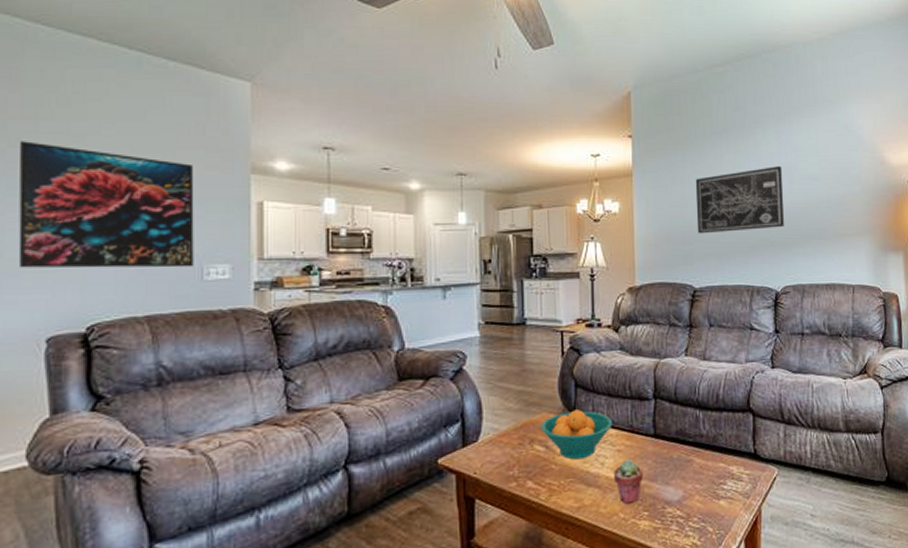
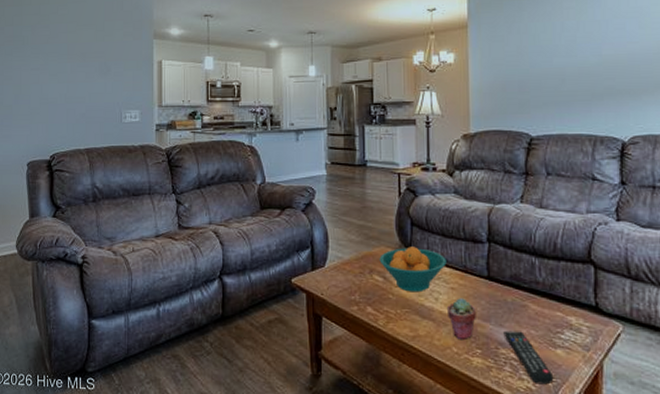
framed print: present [18,141,194,268] -> none [11,21,116,113]
remote control: none [670,487,718,539] -> present [503,330,554,385]
wall art: present [695,166,784,234] -> none [532,11,633,82]

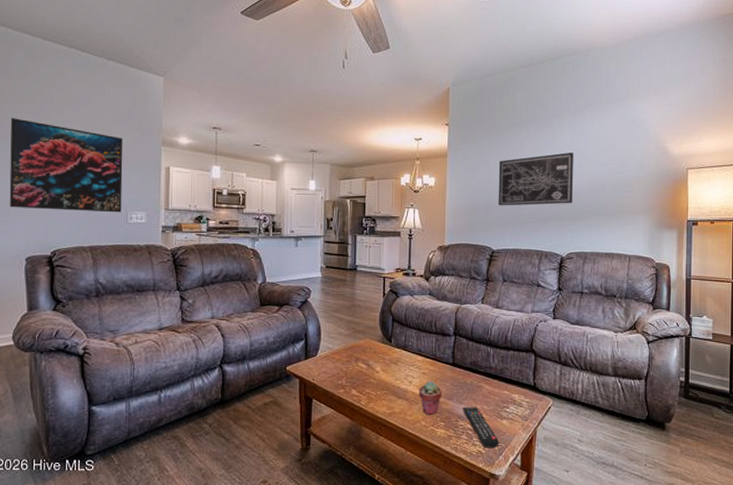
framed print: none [11,21,116,113] -> present [9,118,123,213]
fruit bowl: present [379,246,447,293] -> none [364,339,420,377]
wall art: none [532,11,633,82] -> present [498,152,574,206]

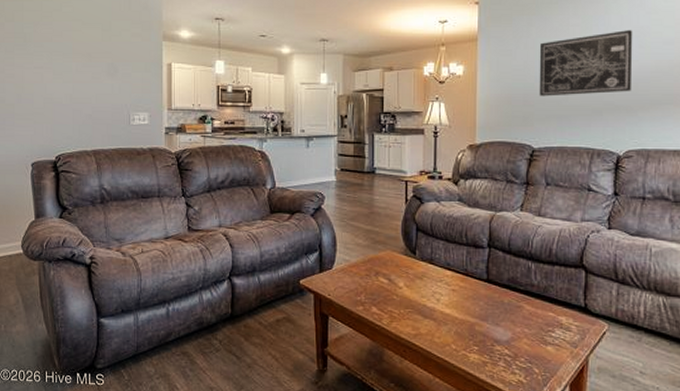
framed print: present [9,118,123,213] -> none [12,17,124,114]
potted succulent: present [418,381,442,415] -> none [447,299,474,337]
remote control: present [462,407,499,448] -> none [499,329,544,378]

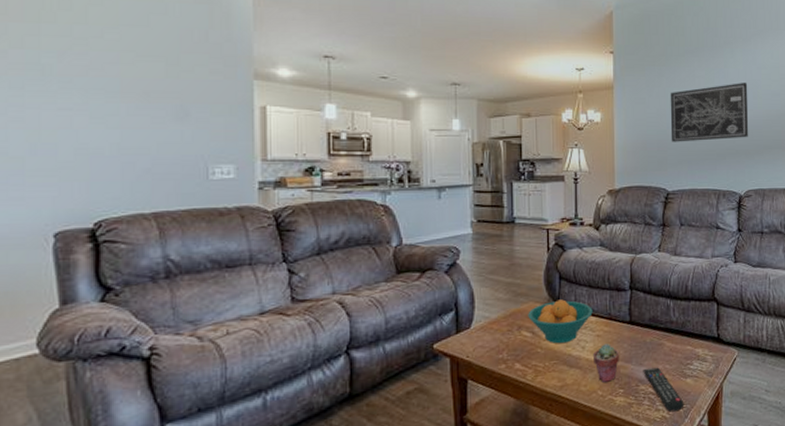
fruit bowl: none [385,251,449,294] -> present [528,299,593,344]
potted succulent: none [447,299,474,337] -> present [592,344,619,382]
remote control: none [499,329,544,378] -> present [643,367,684,412]

